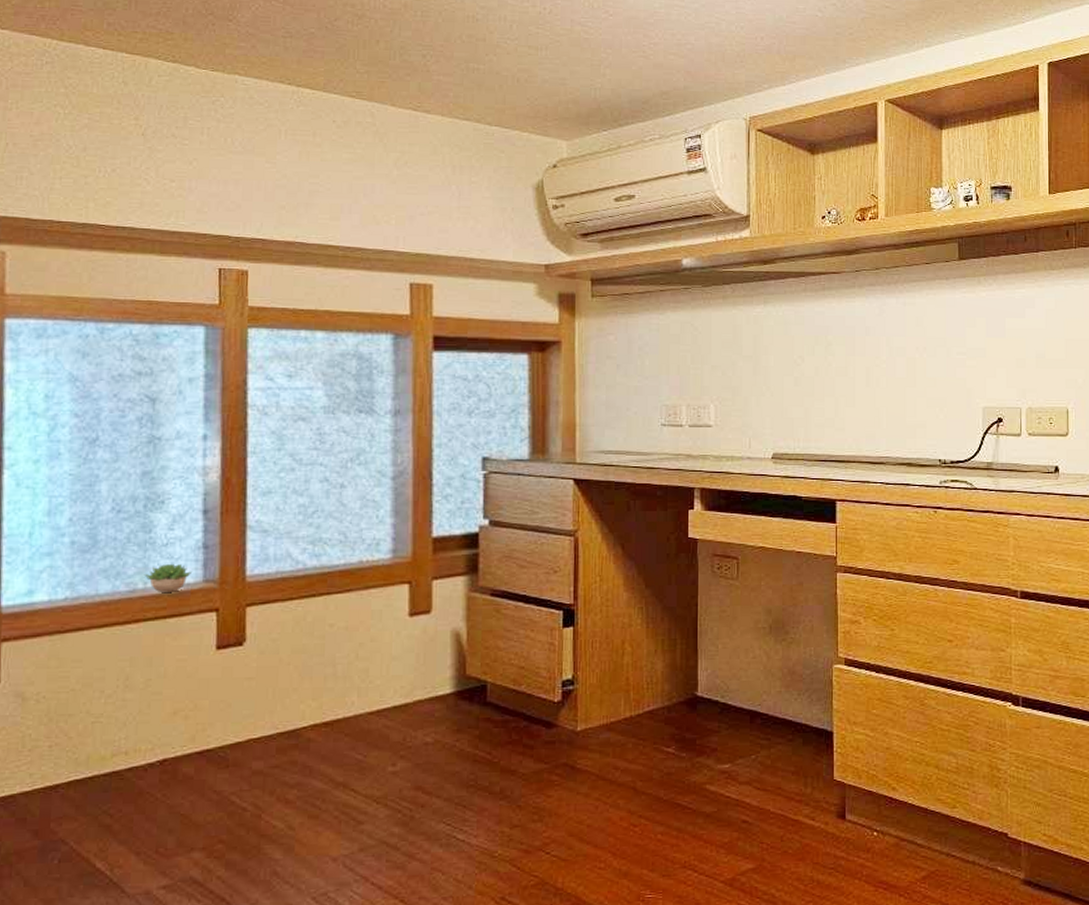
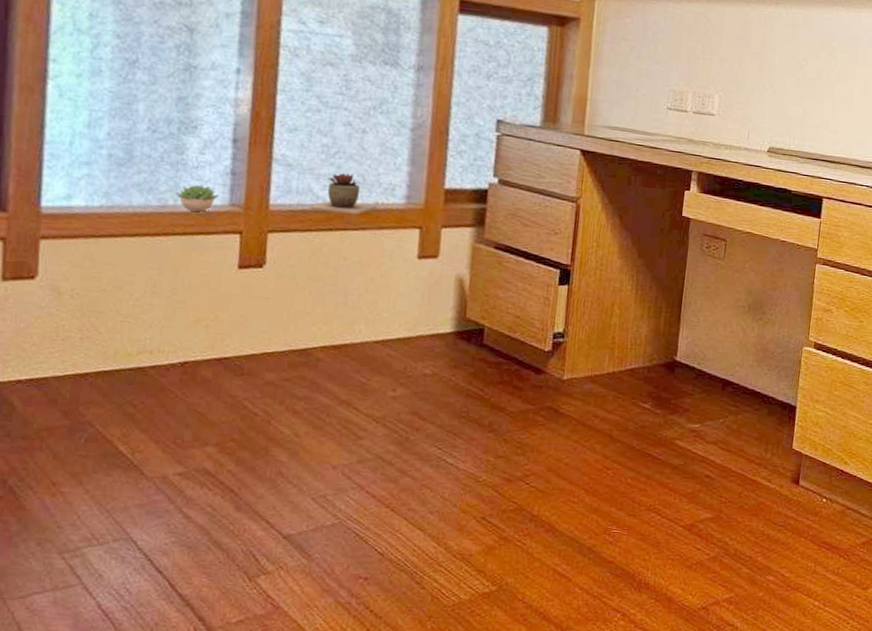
succulent plant: none [289,532,361,577] -> present [310,173,377,216]

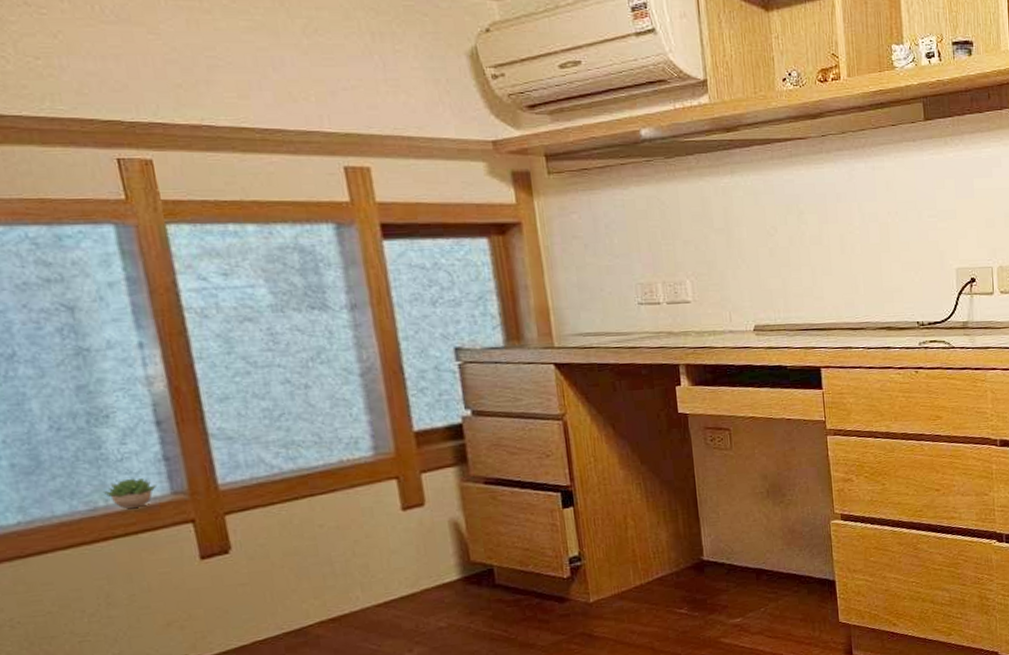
succulent plant: present [310,173,377,216] -> none [266,434,343,482]

